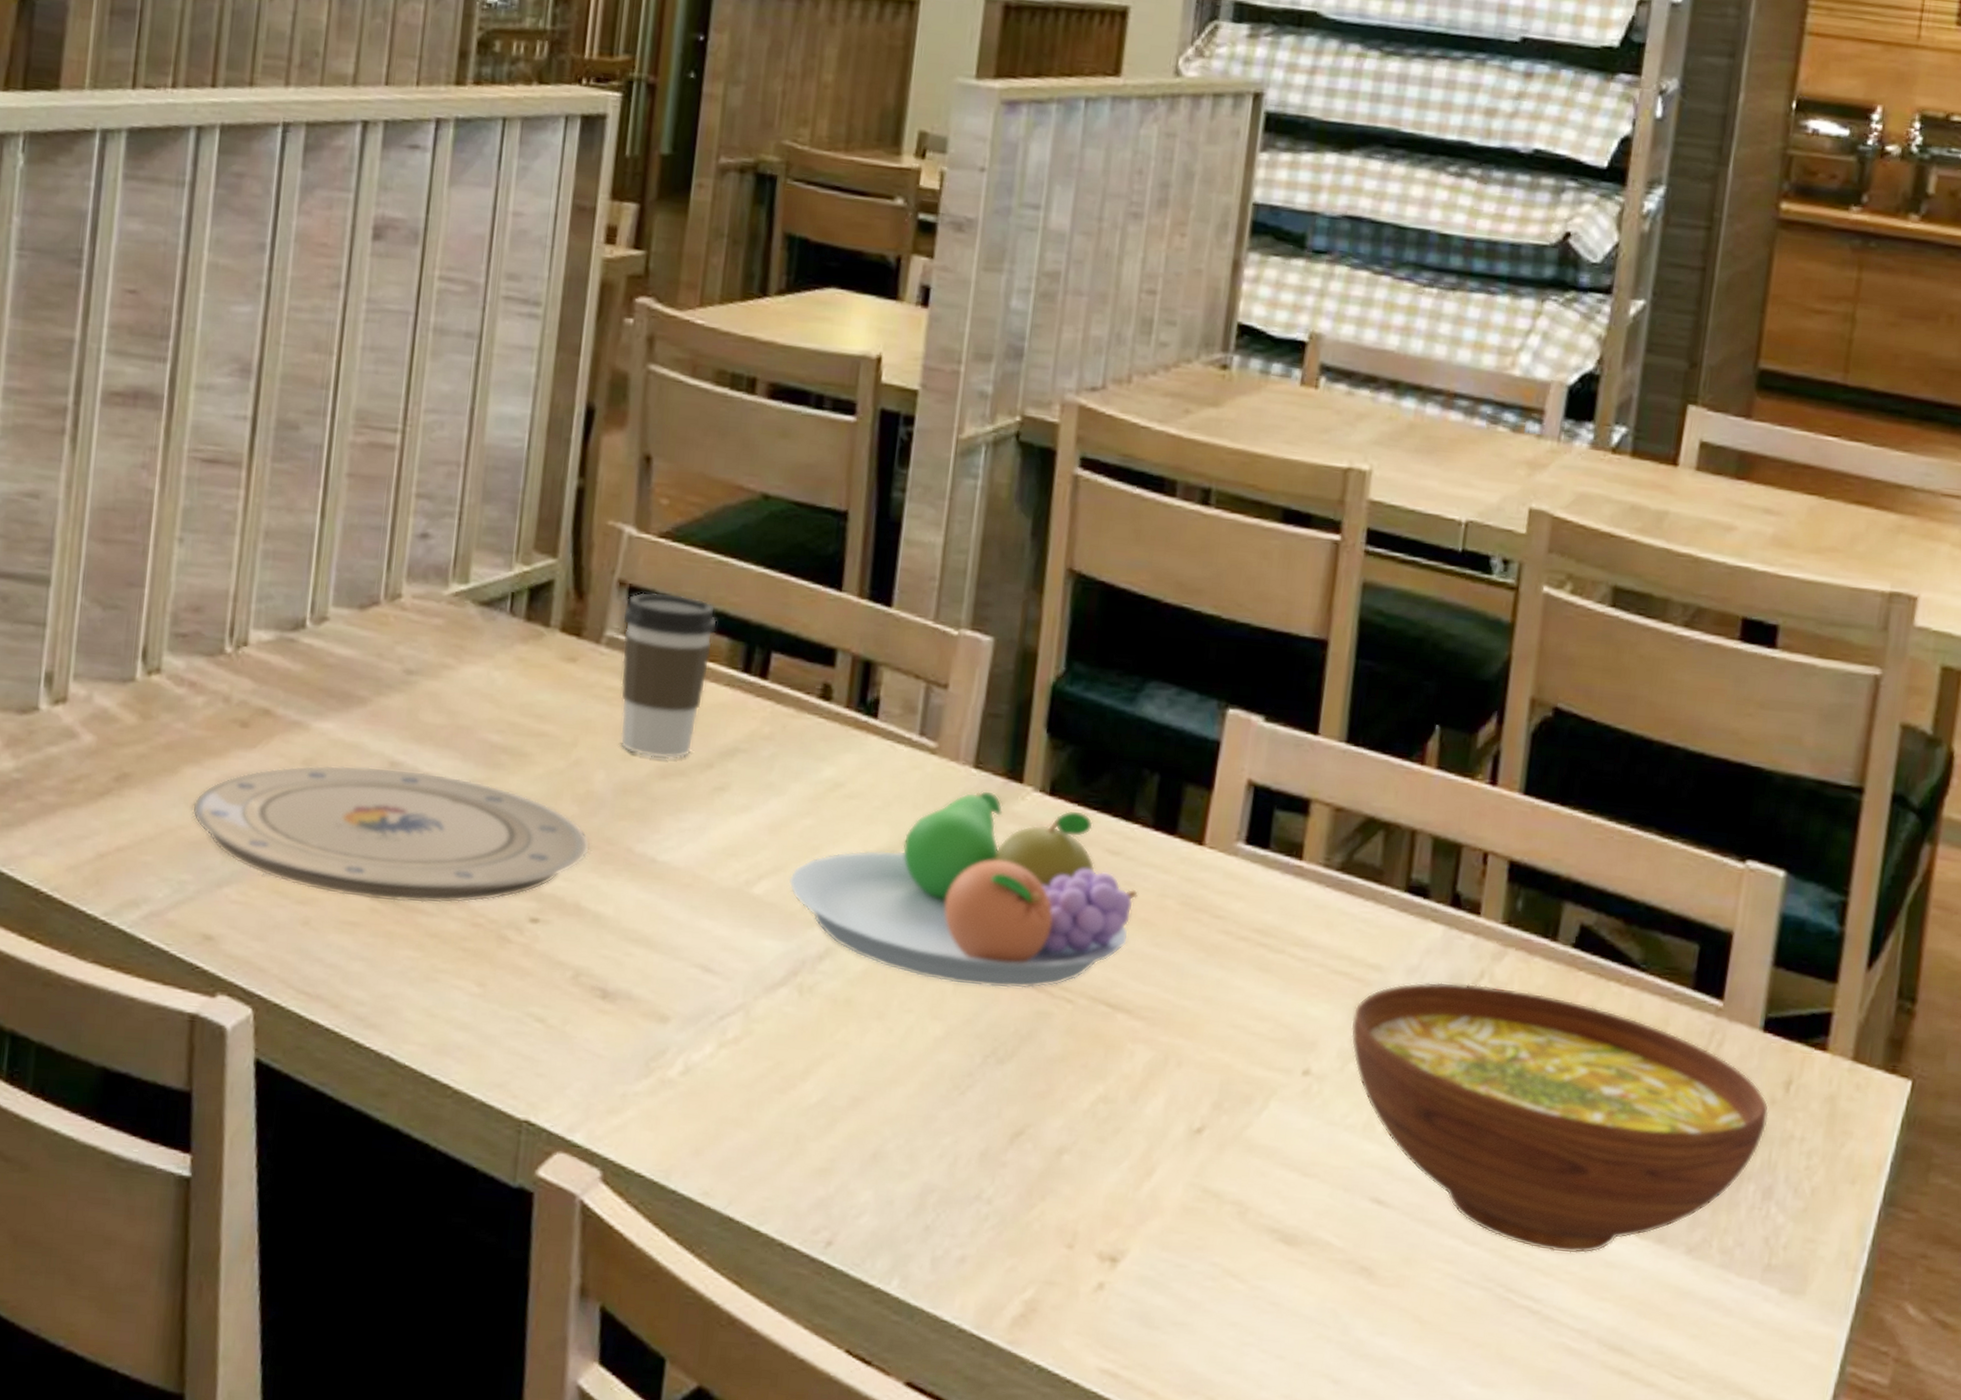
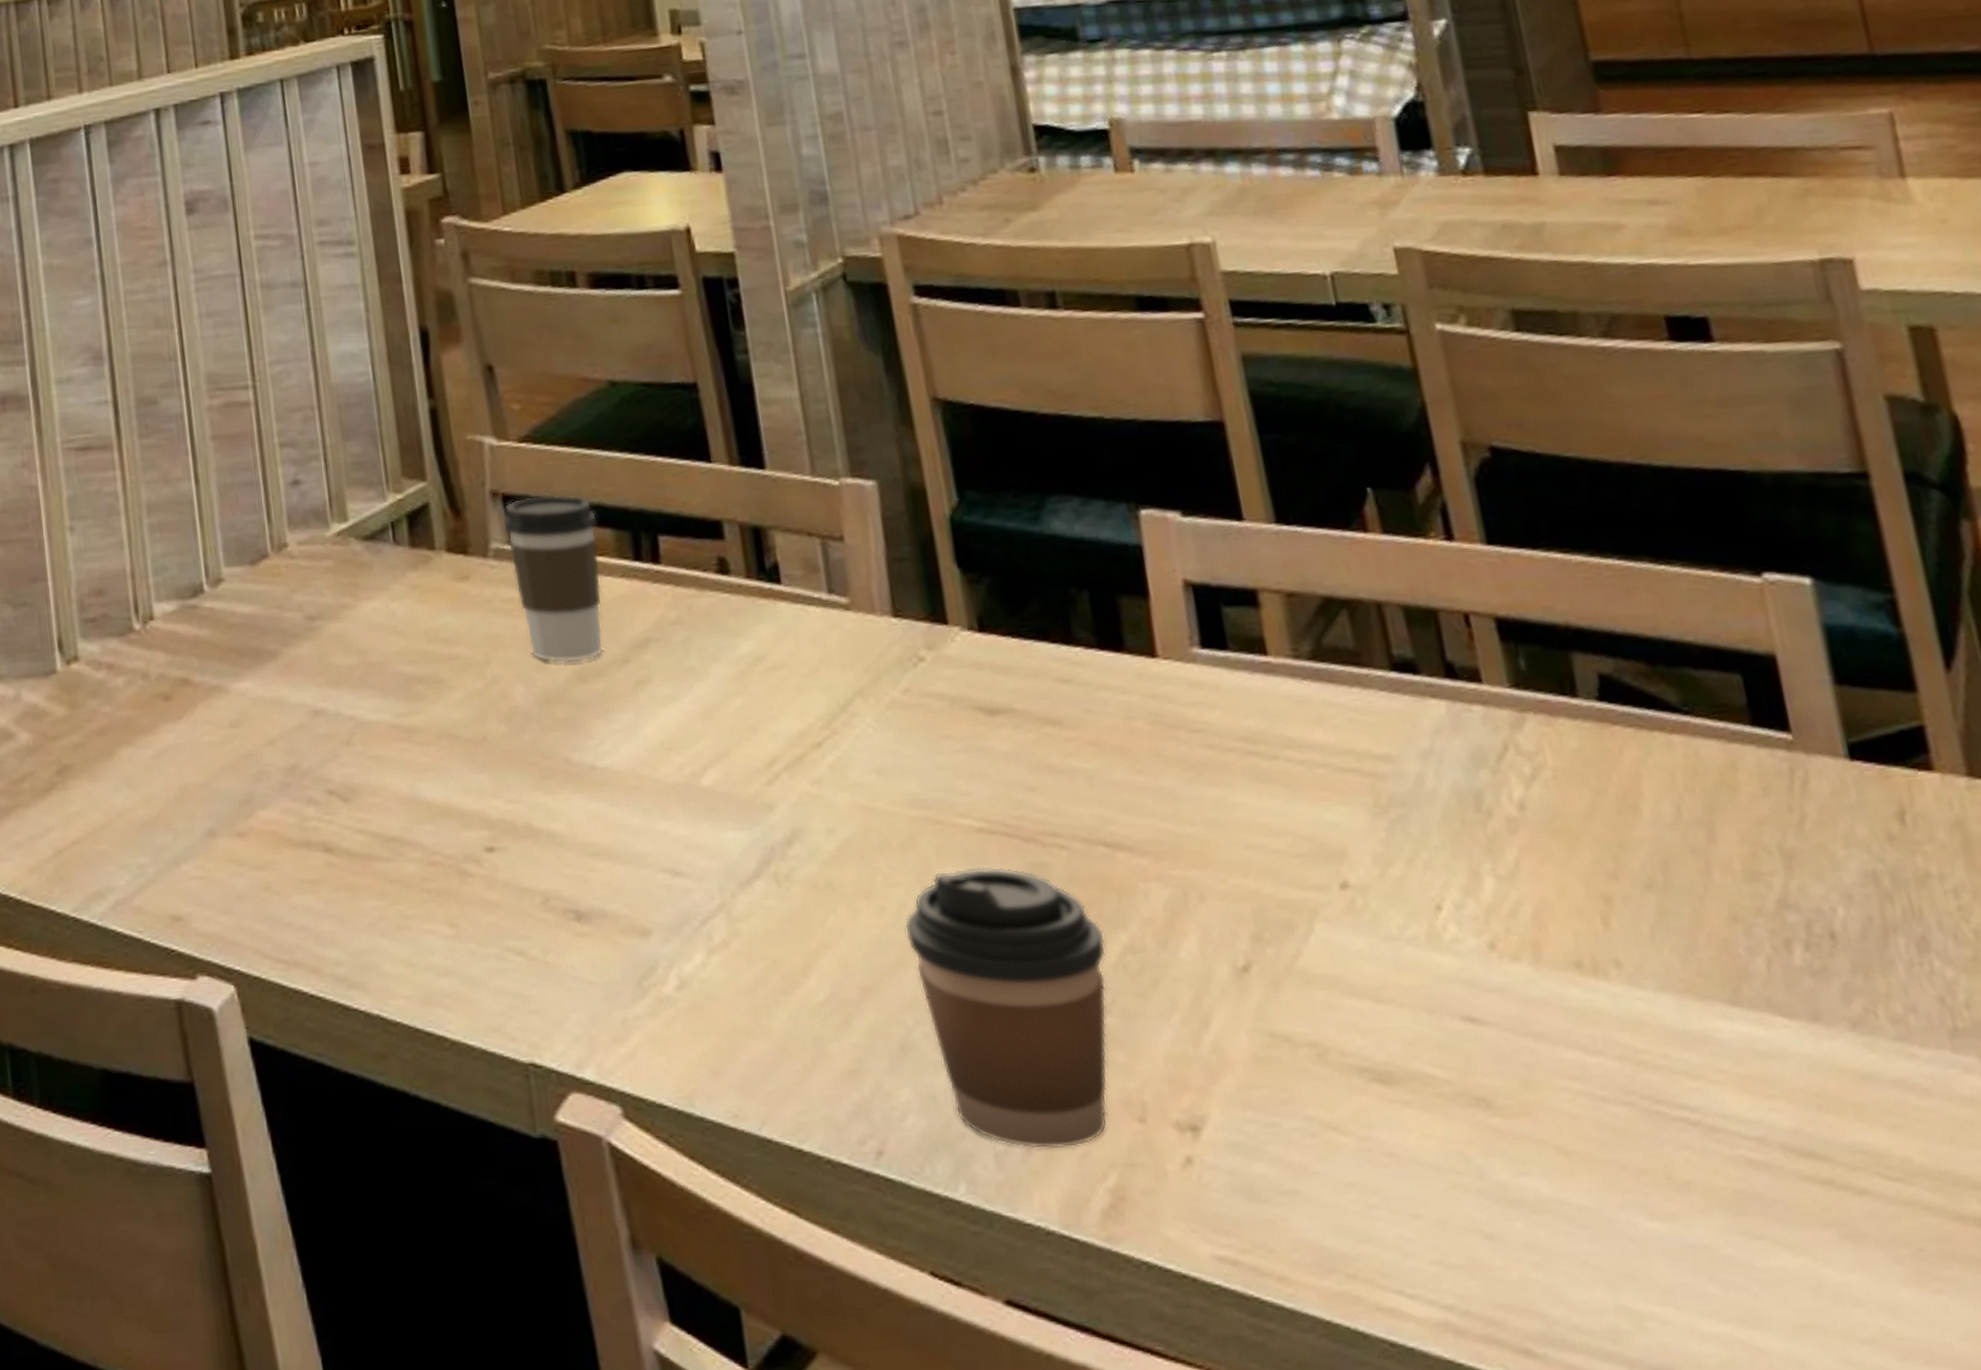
plate: present [192,765,590,904] -> none [135,715,527,855]
fruit bowl: present [789,790,1138,989] -> none [735,637,1107,848]
coffee cup: none [905,1005,1084,1262] -> present [904,866,1108,1150]
bowl: present [1350,982,1770,1254] -> none [1375,757,1895,1049]

